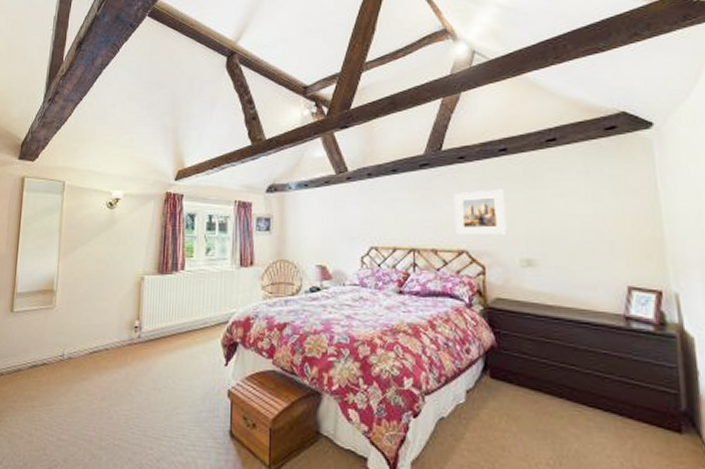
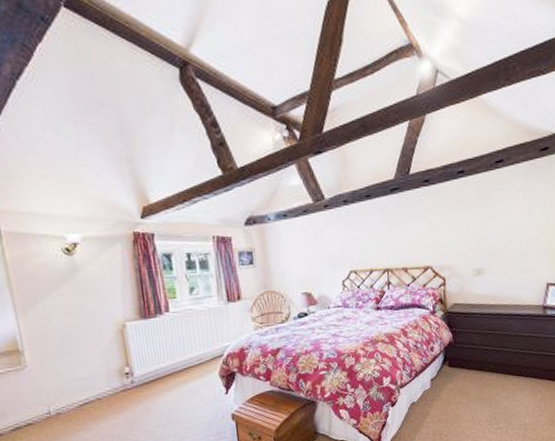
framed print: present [453,189,507,235] -> none [420,209,463,254]

